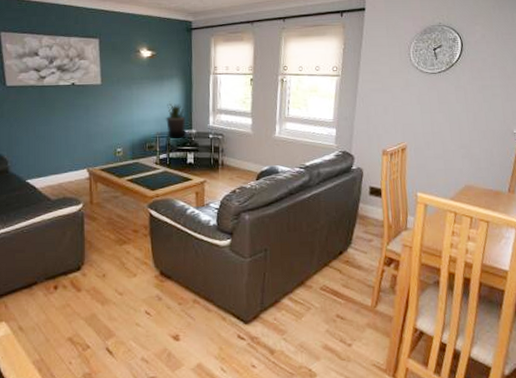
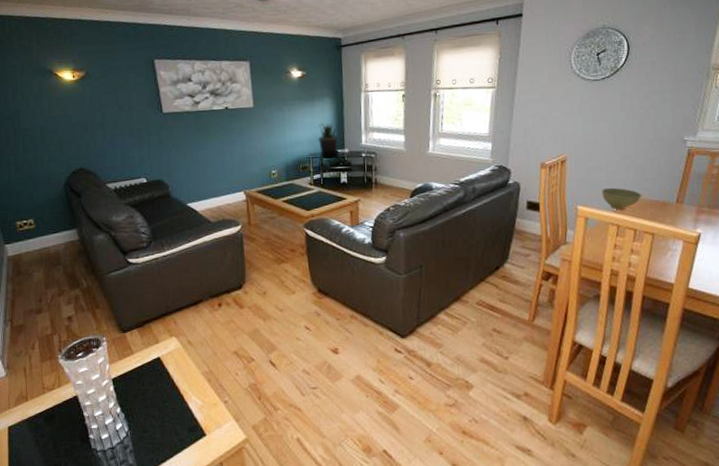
bowl: none [439,176,477,198] -> present [601,187,642,210]

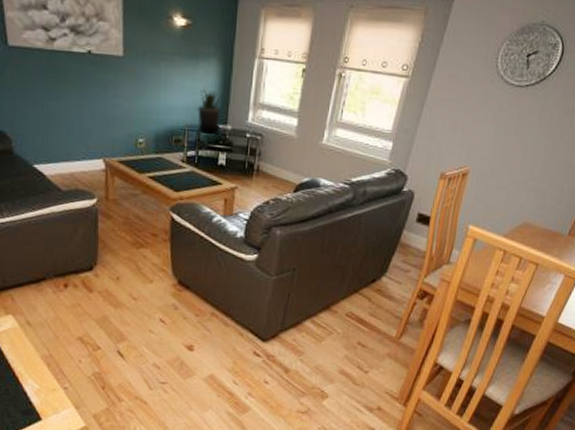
bowl: present [601,187,642,210] -> none [496,209,537,235]

